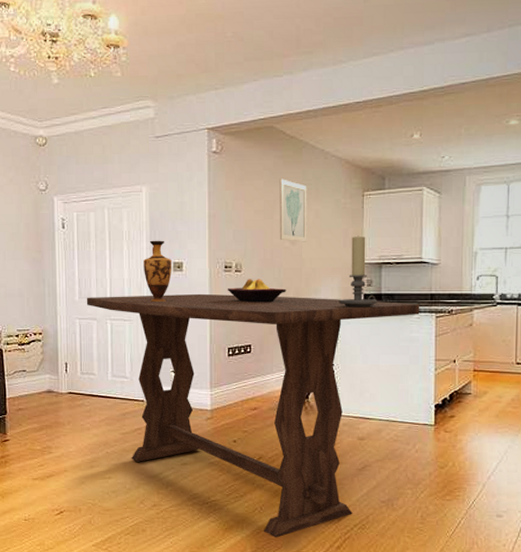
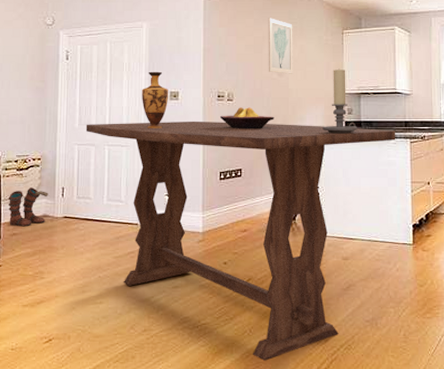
boots: none [11,363,52,402] -> present [8,187,49,227]

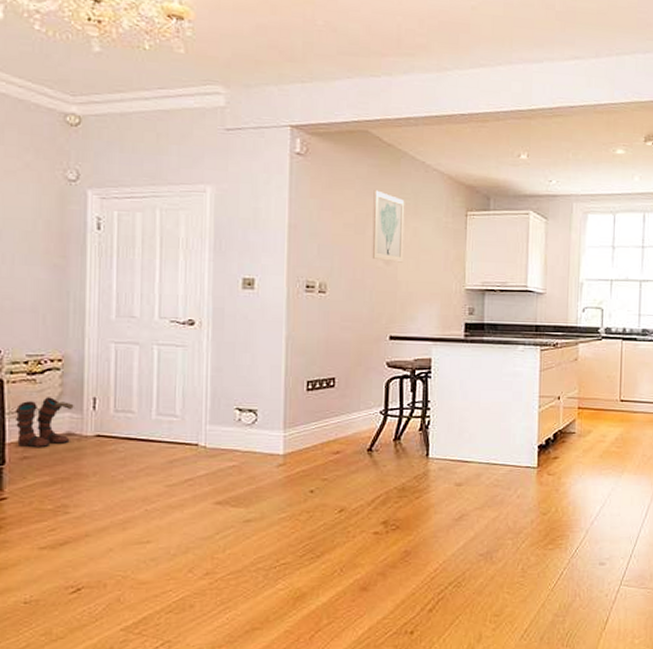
dining table: present [85,121,396,361] -> none [126,316,525,604]
vase: present [142,71,168,128] -> none [204,250,240,325]
fruit bowl: present [219,107,275,129] -> none [308,301,378,330]
candle holder: present [322,68,358,134] -> none [437,258,480,338]

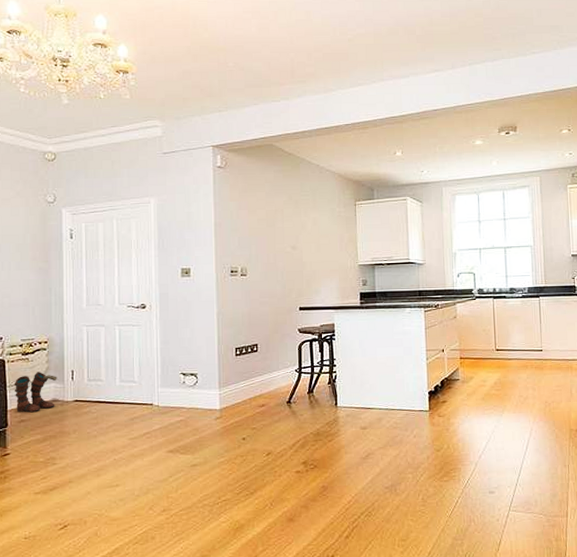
wall art: present [372,190,405,263] -> none [280,190,307,247]

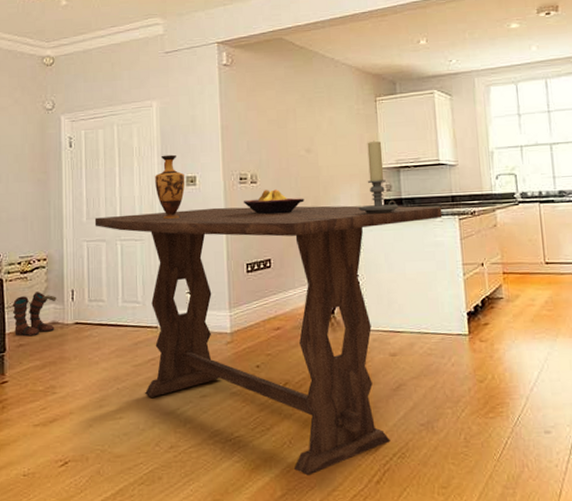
dining table: none [94,297,410,533] -> present [94,205,443,476]
vase: none [152,248,180,307] -> present [155,154,185,219]
fruit bowl: none [233,282,289,304] -> present [243,189,305,215]
candle holder: none [337,240,373,306] -> present [359,140,399,214]

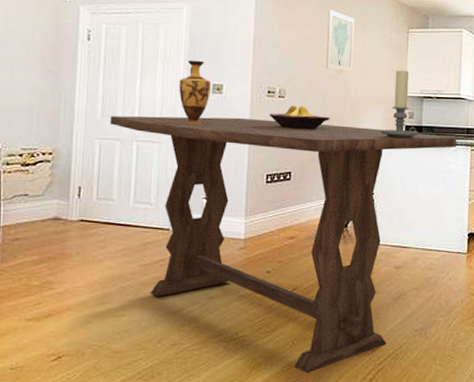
boots: present [12,292,57,337] -> none [9,186,61,231]
wall art: none [291,88,323,150] -> present [325,9,355,72]

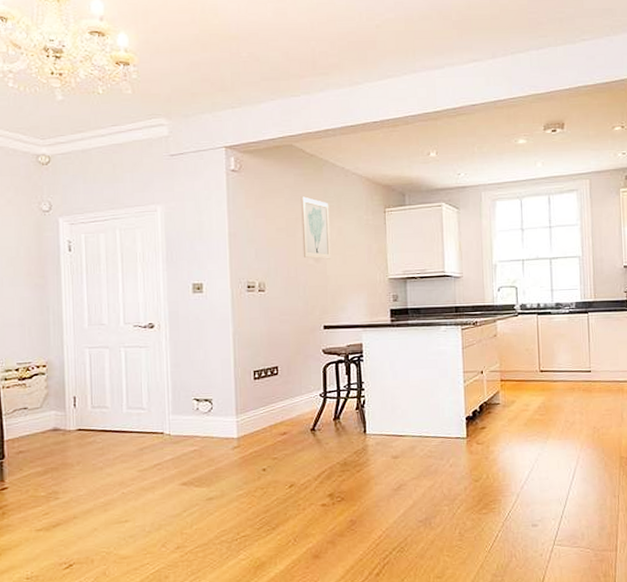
dining table: present [109,116,457,373] -> none [96,314,446,571]
vase: present [179,60,211,124] -> none [160,261,191,326]
fruit bowl: present [269,105,330,130] -> none [250,298,312,323]
candle holder: present [381,69,418,139] -> none [365,251,405,324]

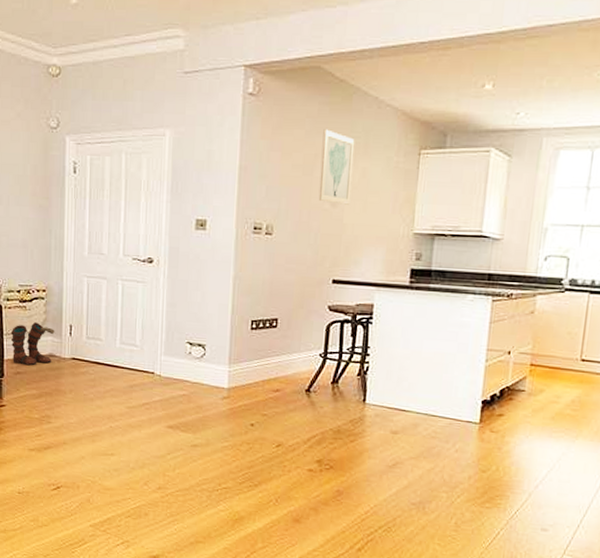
boots: none [10,398,58,443] -> present [10,322,55,366]

